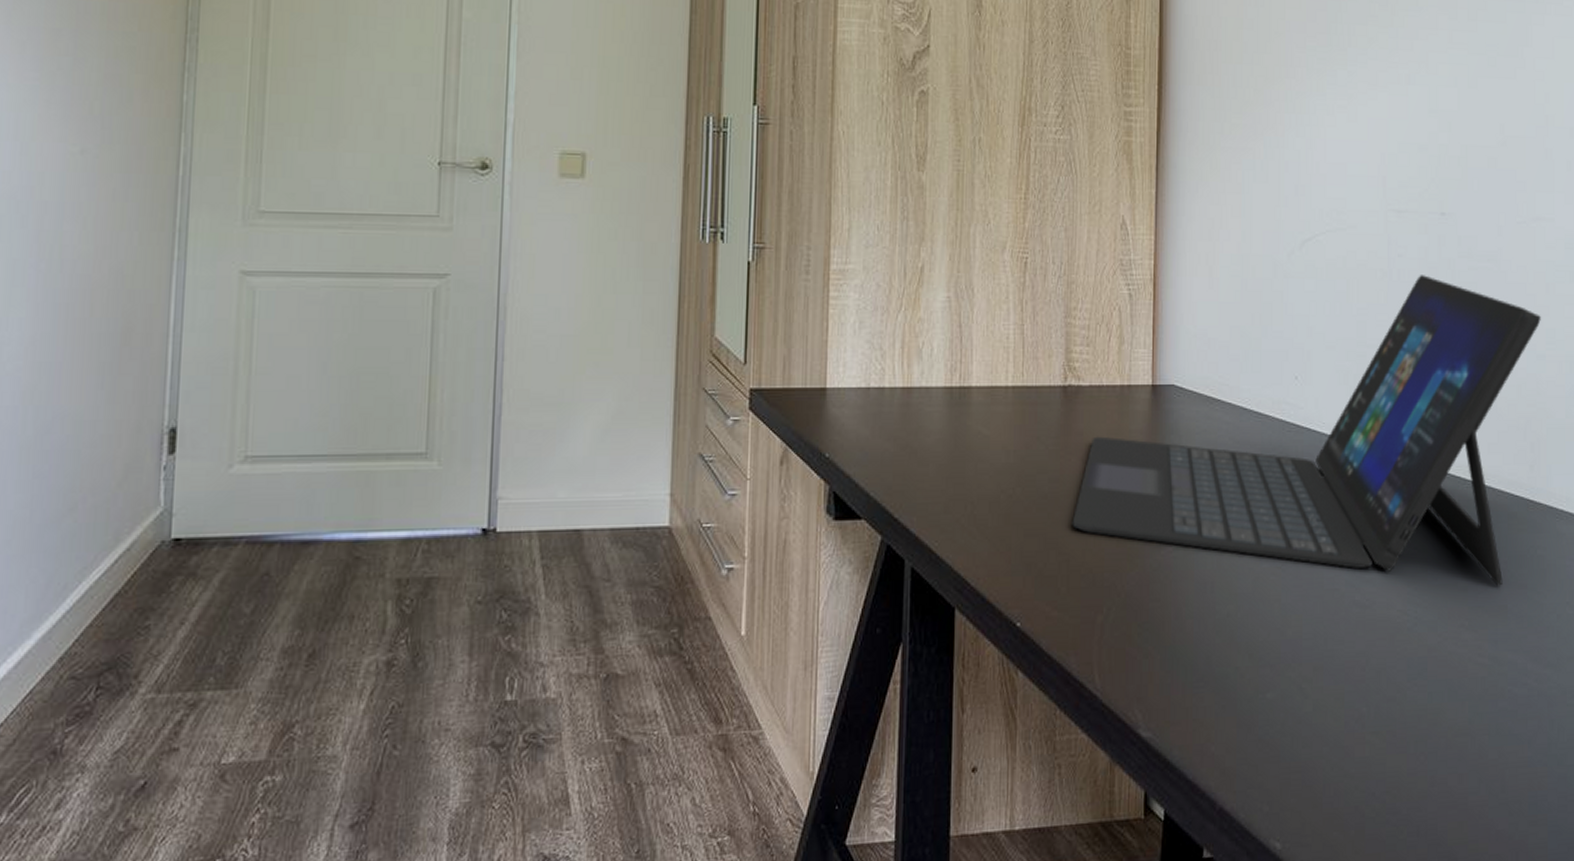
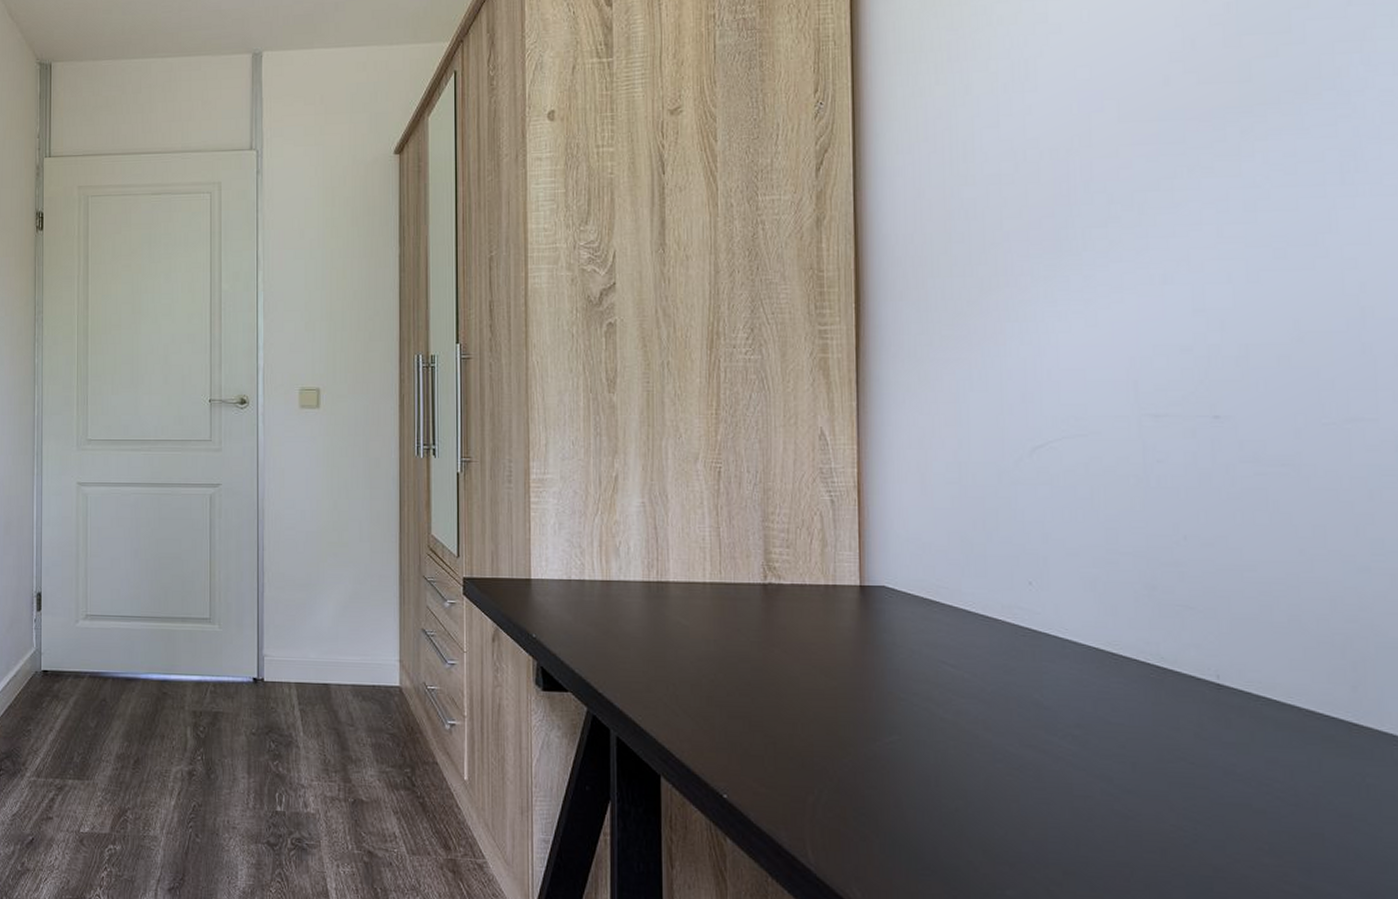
laptop: present [1072,275,1541,586] -> none [777,481,1362,812]

